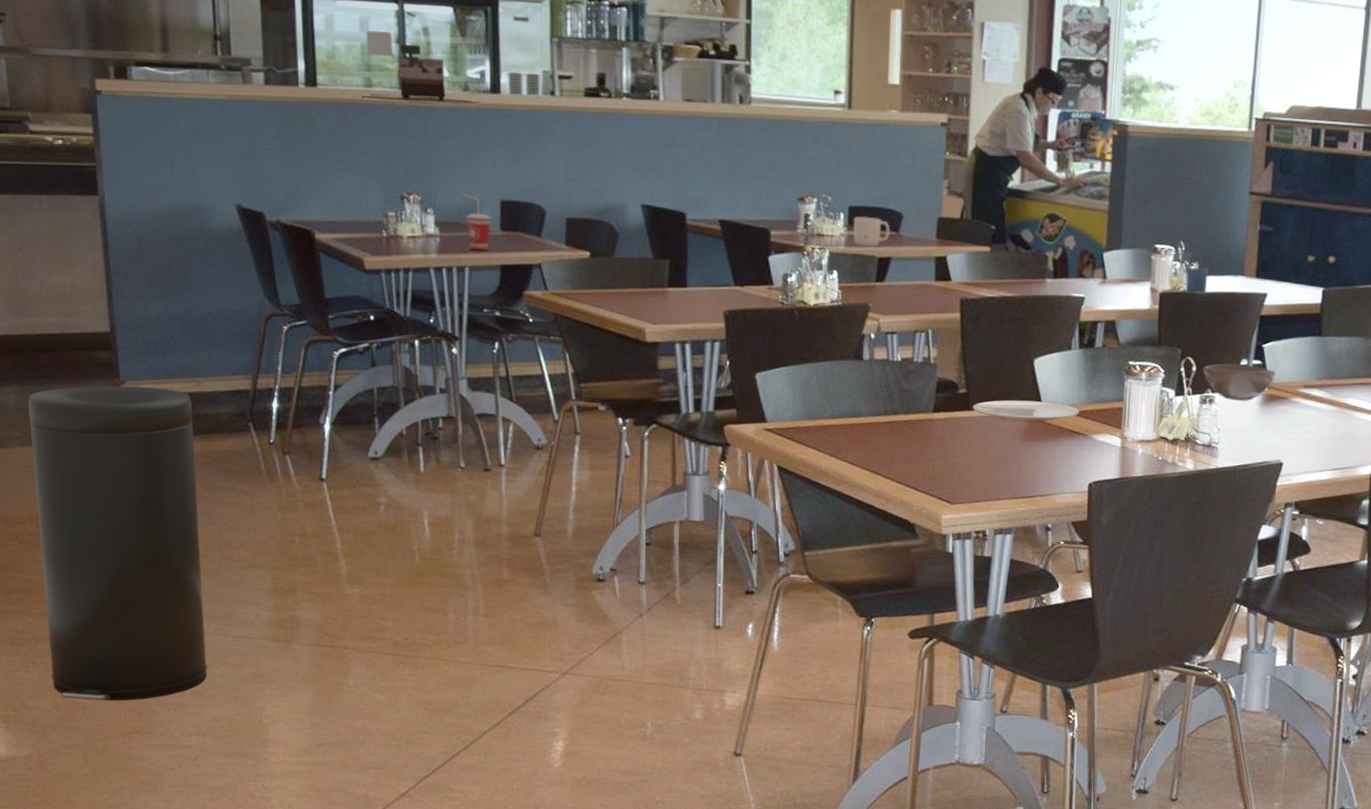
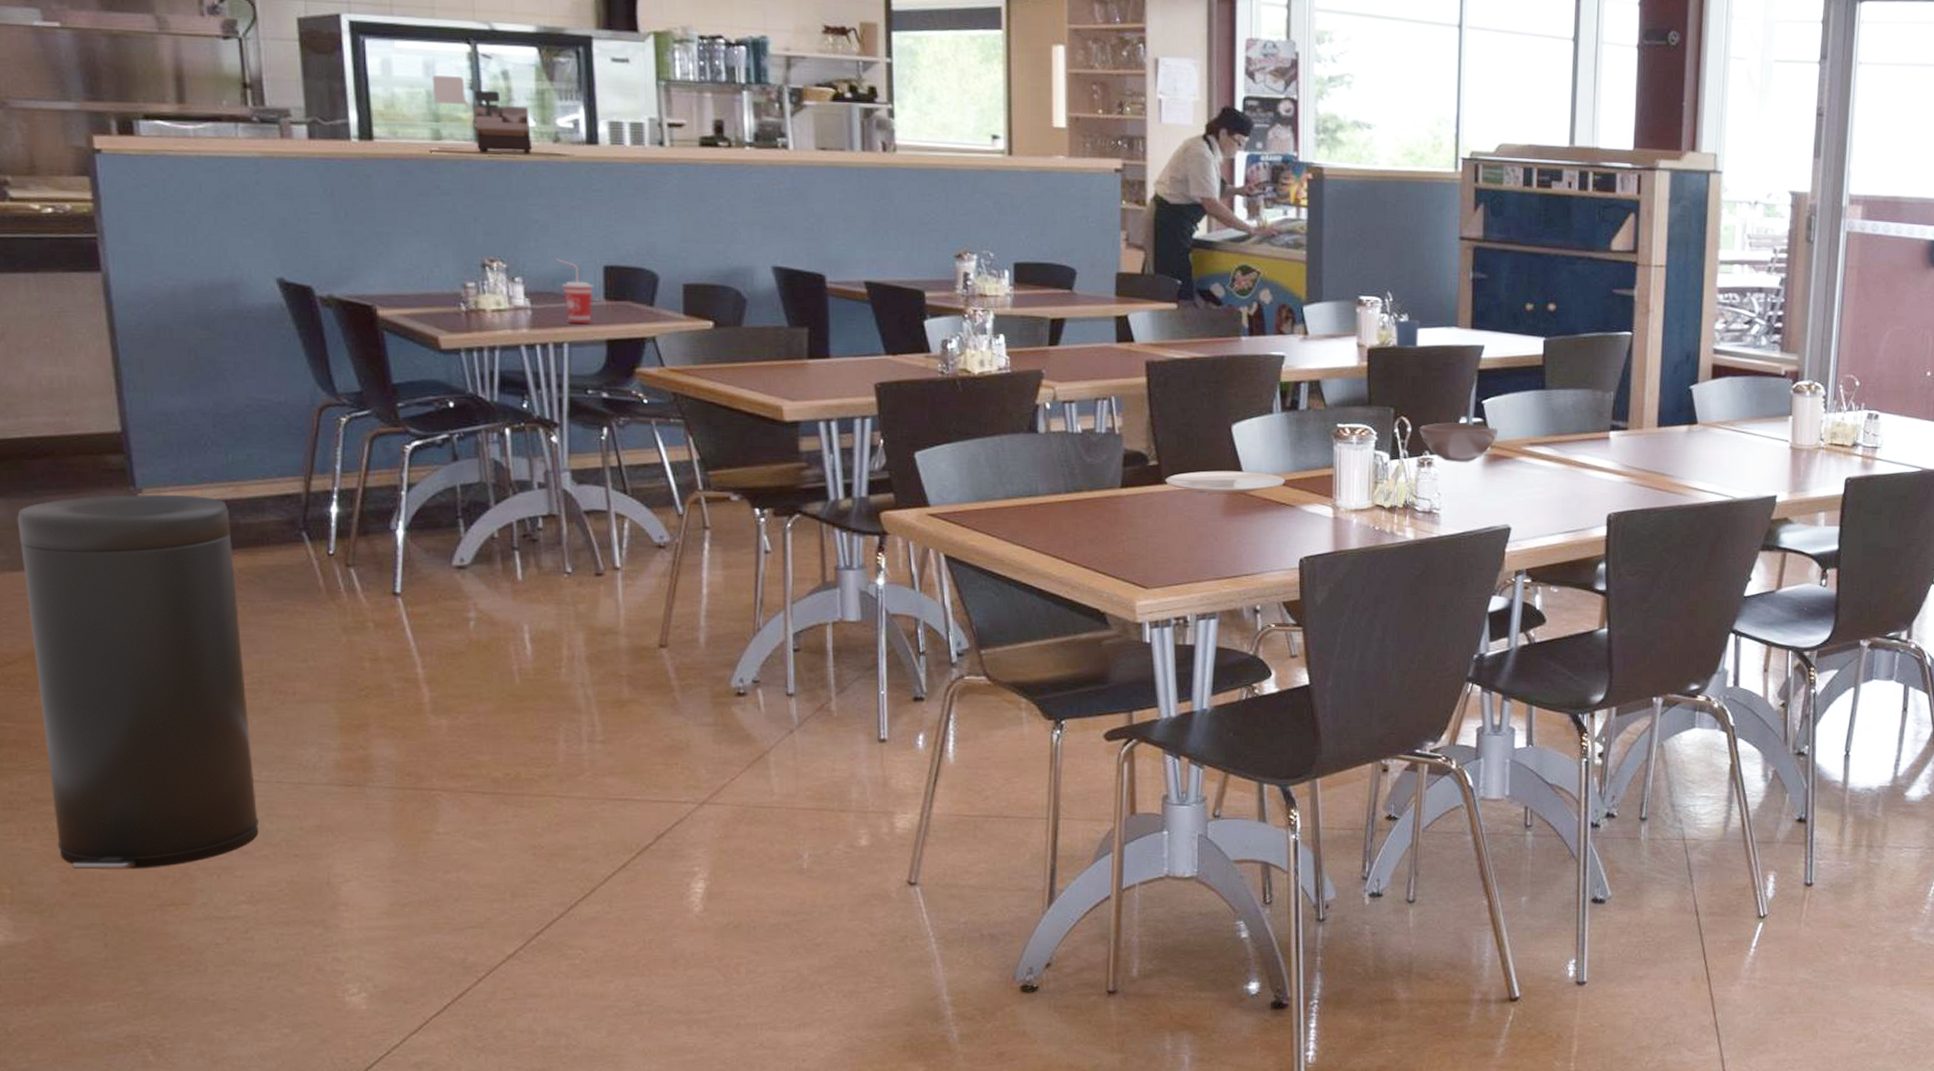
mug: present [853,216,890,247] -> none [1020,273,1063,308]

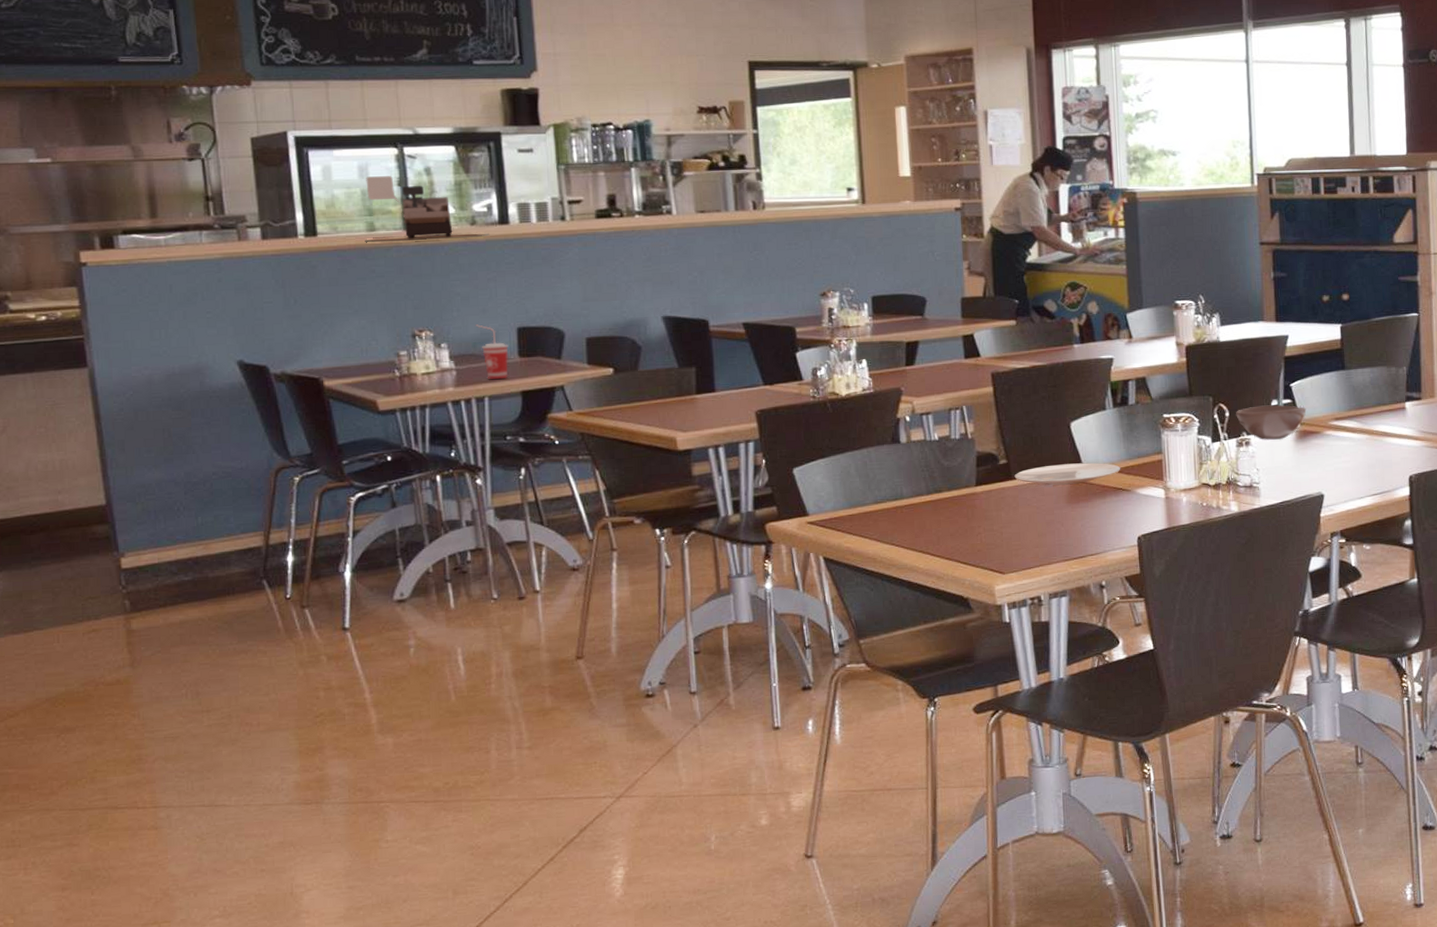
pedal bin: present [17,494,259,870] -> none [17,555,230,898]
mug: present [1394,319,1419,350] -> none [1207,317,1230,345]

